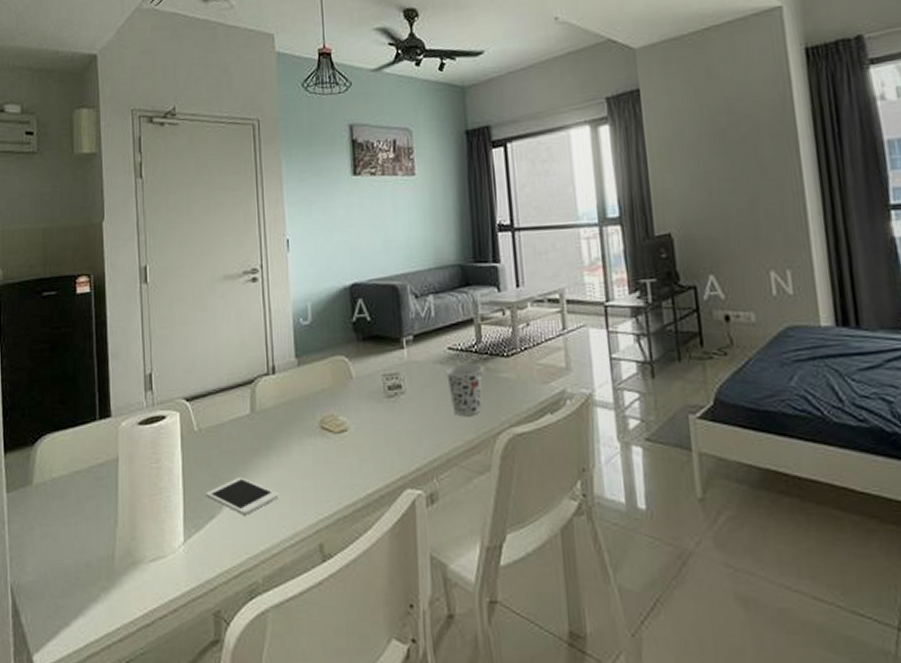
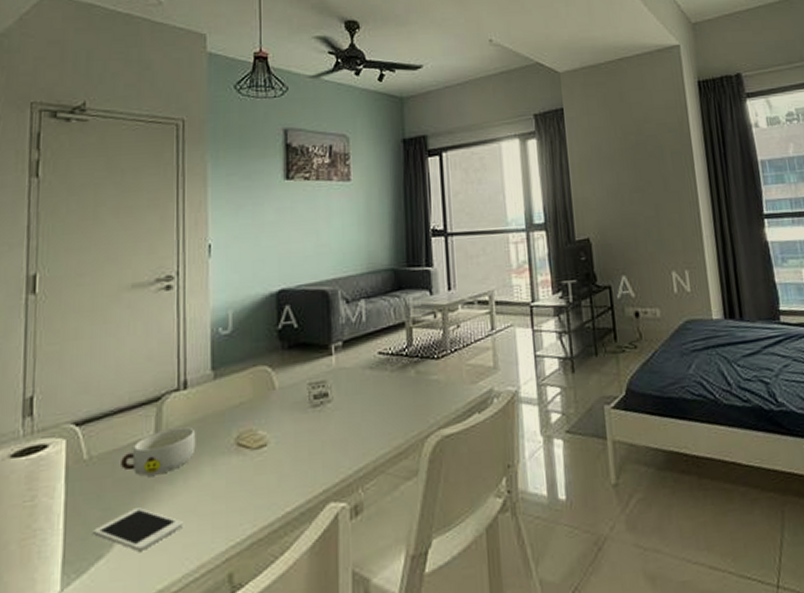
bowl: none [224,408,286,450] -> present [121,427,196,477]
cup: present [445,363,483,417] -> none [374,367,413,422]

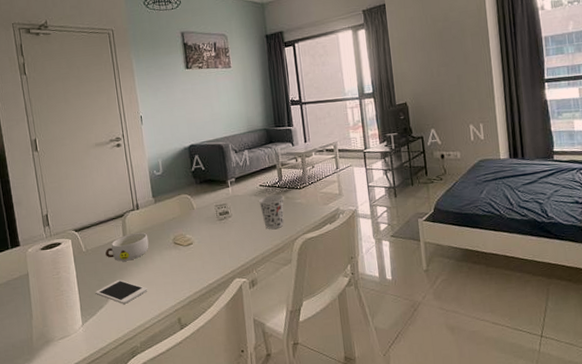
cup: none [374,367,413,422] -> present [258,194,284,230]

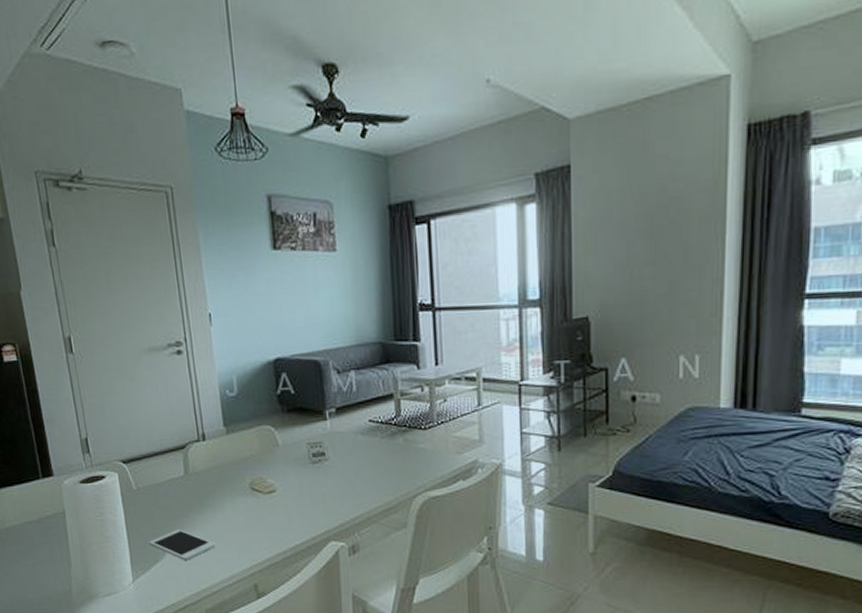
bowl: present [105,232,149,262] -> none [162,471,218,506]
cup: present [258,194,284,230] -> none [366,435,402,482]

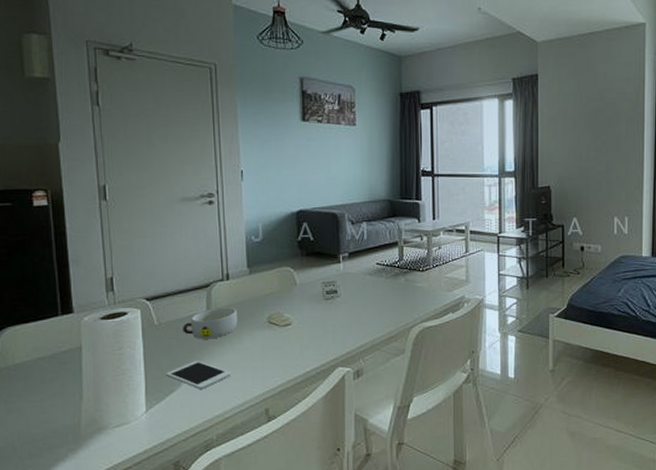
bowl: none [162,471,218,506] -> present [183,307,238,340]

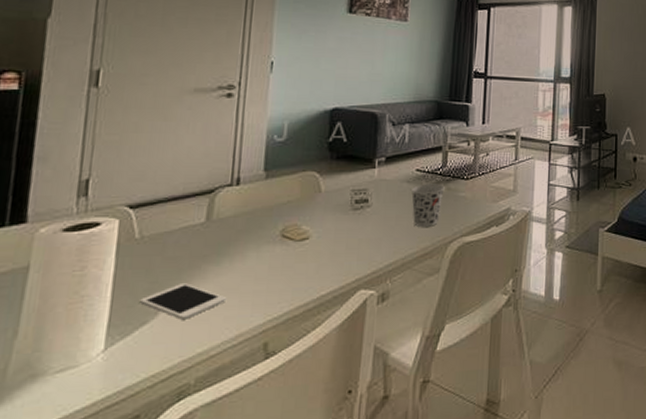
bowl: present [183,307,238,340] -> none [171,218,245,257]
cup: none [373,275,403,315] -> present [410,184,445,228]

